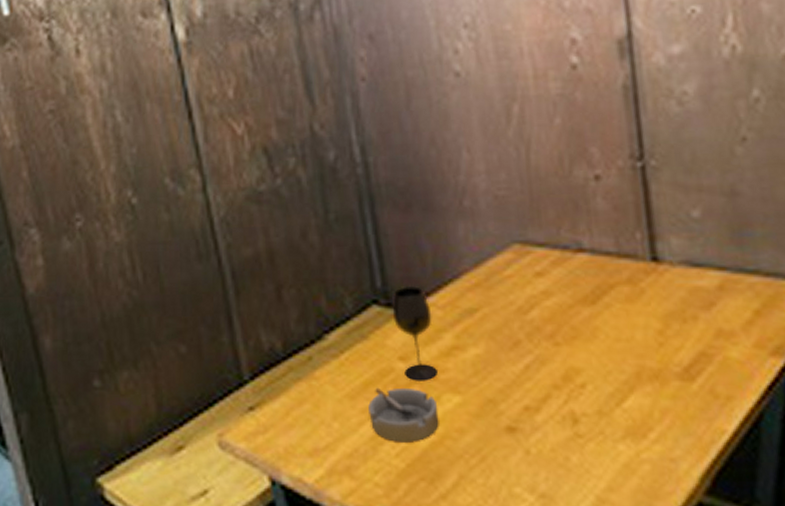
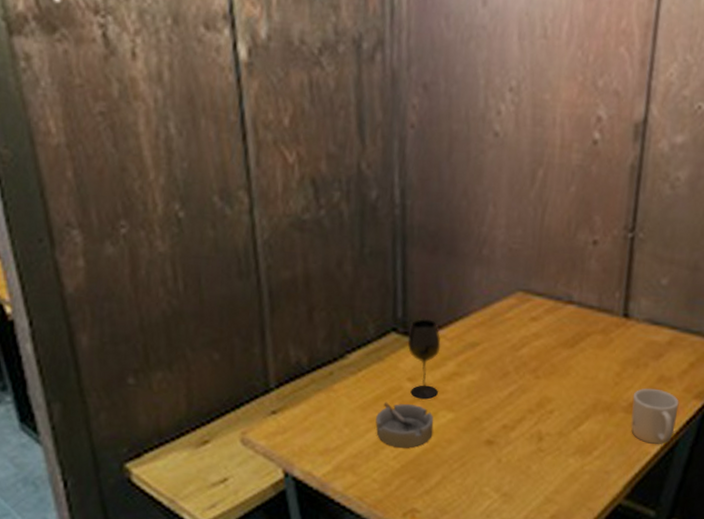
mug: none [686,346,754,419] -> present [630,388,679,444]

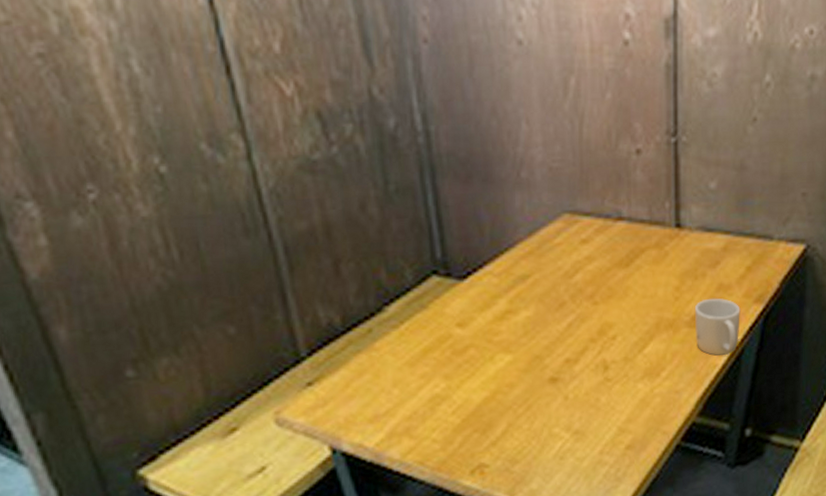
ashtray: present [375,402,434,448] -> none [427,352,492,401]
wine glass: present [407,318,441,401] -> none [451,255,492,346]

